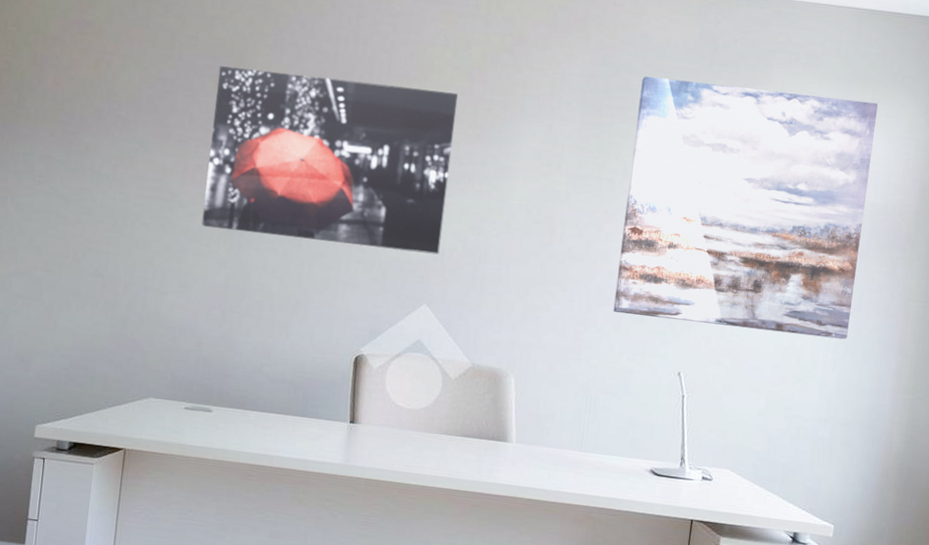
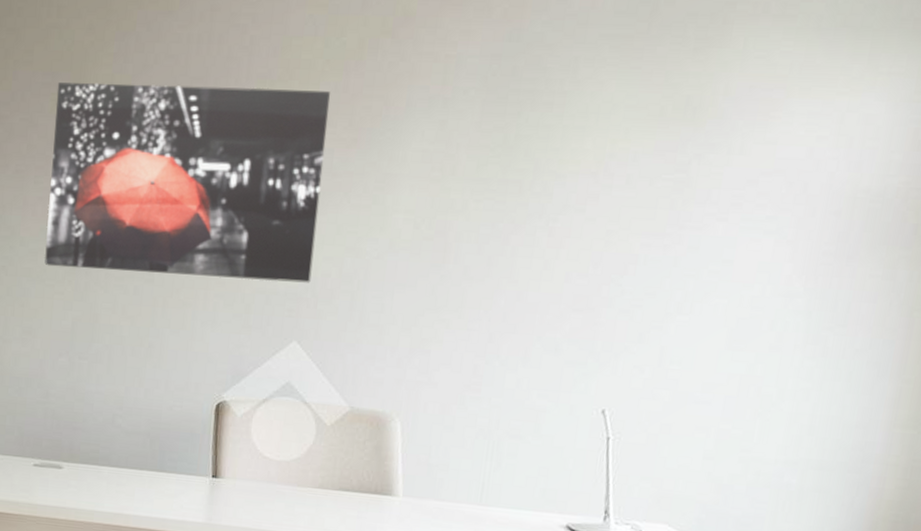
wall art: present [613,76,878,340] -> none [520,50,878,363]

